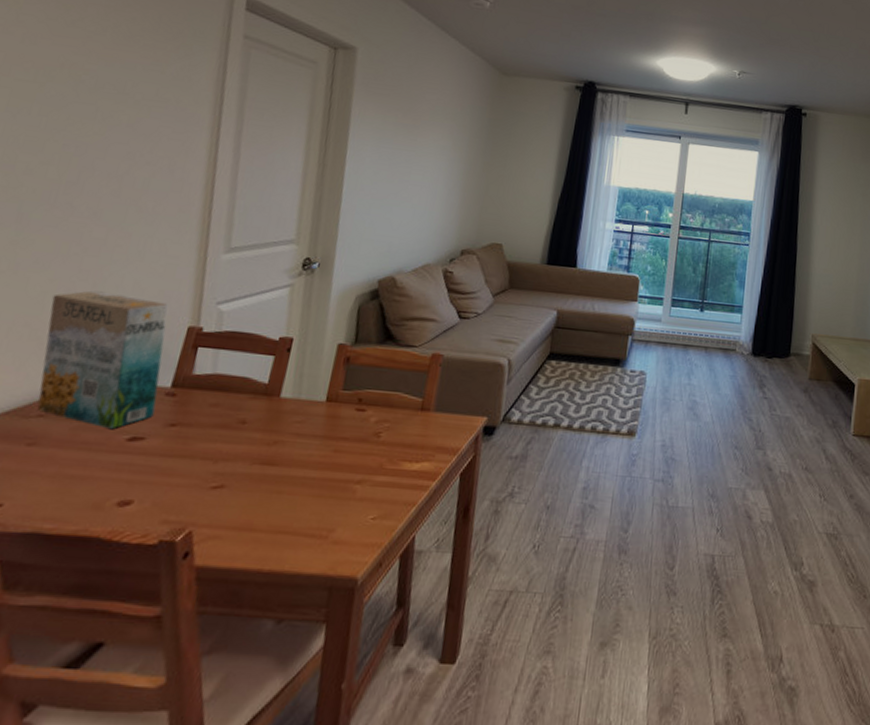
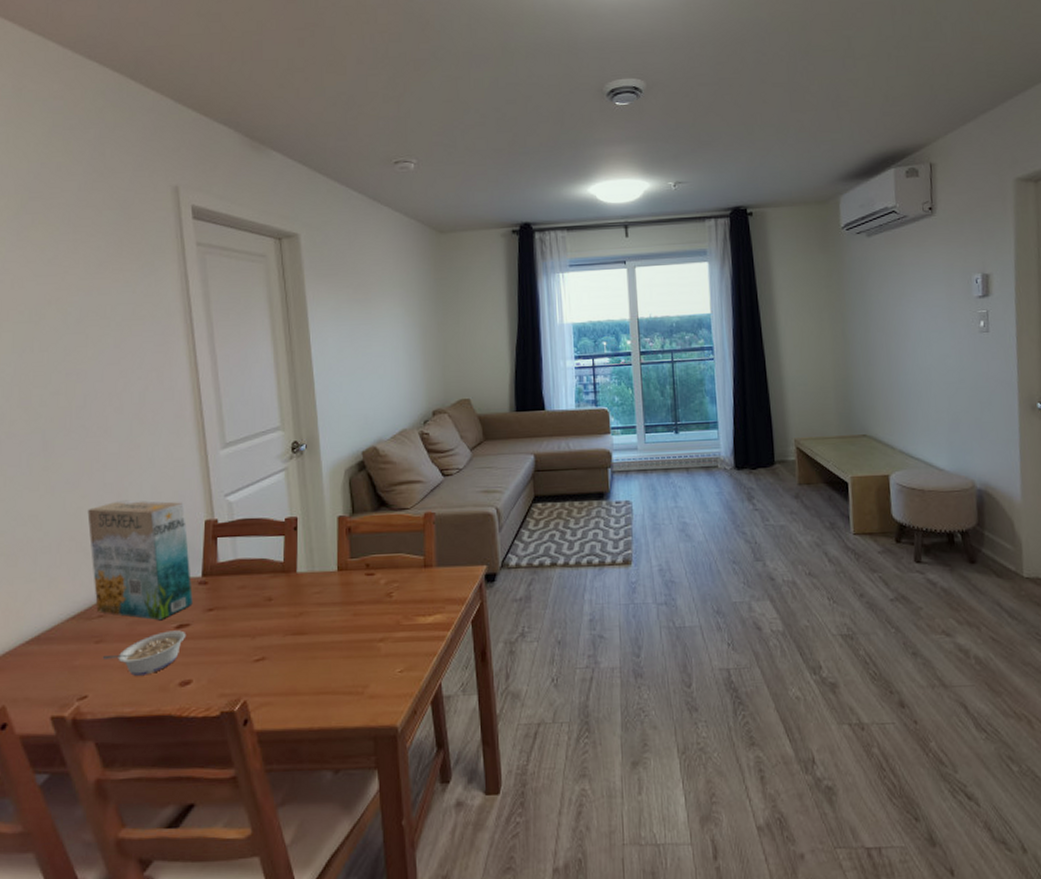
legume: none [31,442,139,489] -> present [102,630,187,676]

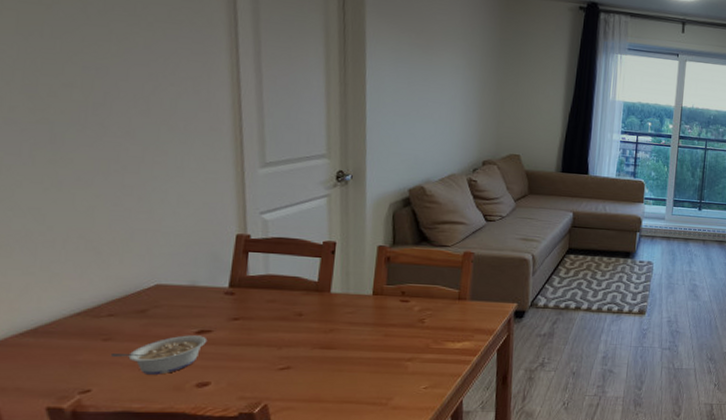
cereal box: present [87,500,193,621] -> none [101,204,218,325]

